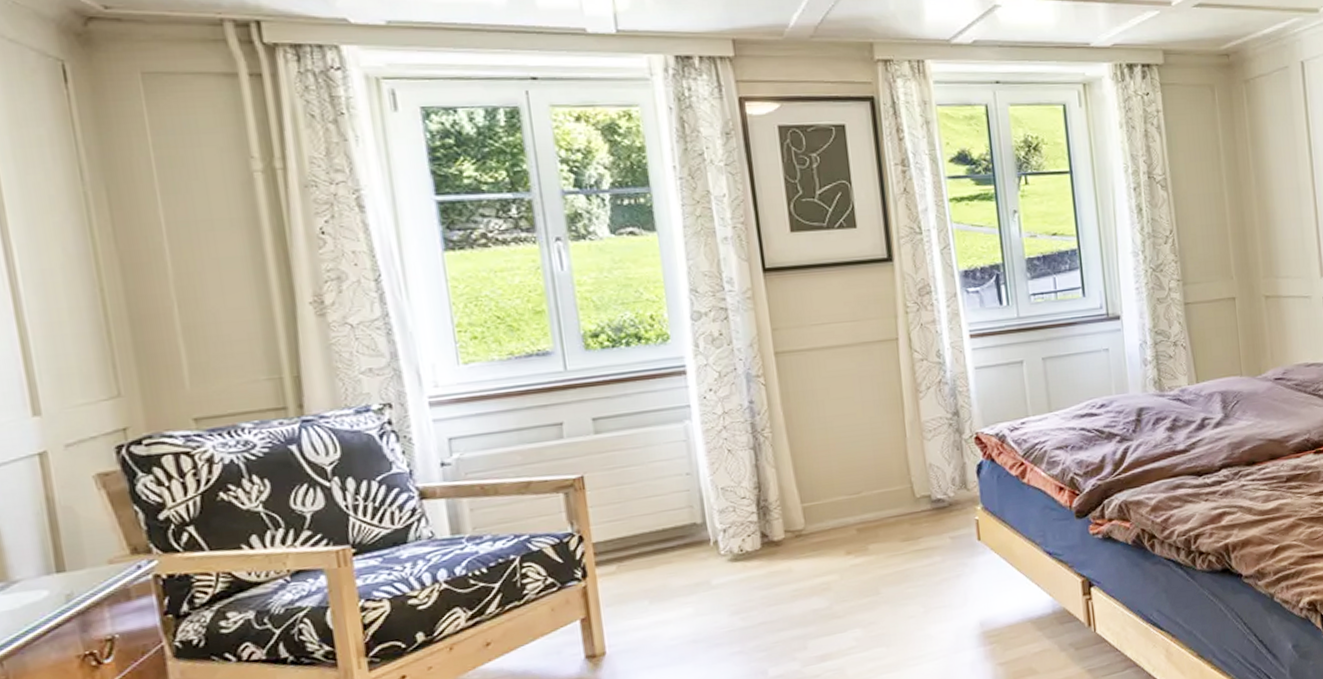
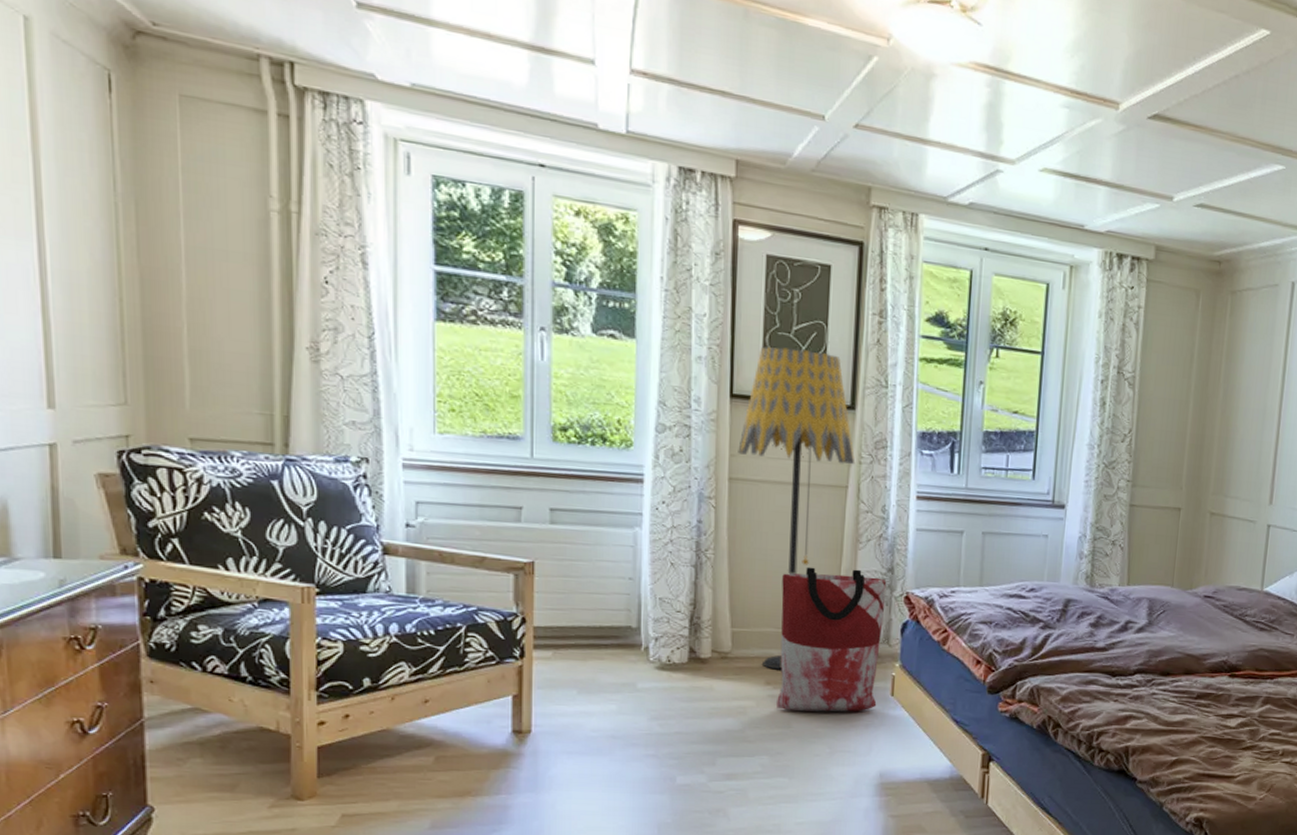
floor lamp: none [779,211,902,538] -> present [738,347,855,670]
bag: none [846,419,965,577] -> present [776,567,887,712]

